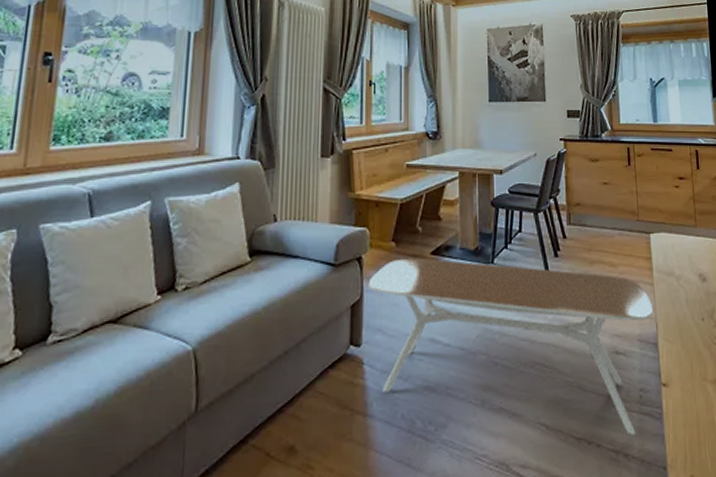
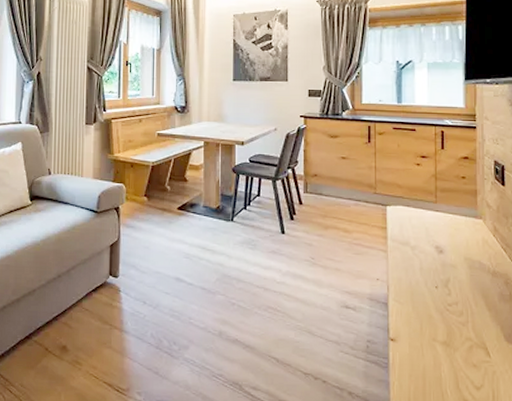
coffee table: present [368,257,654,436] -> none [124,211,386,378]

